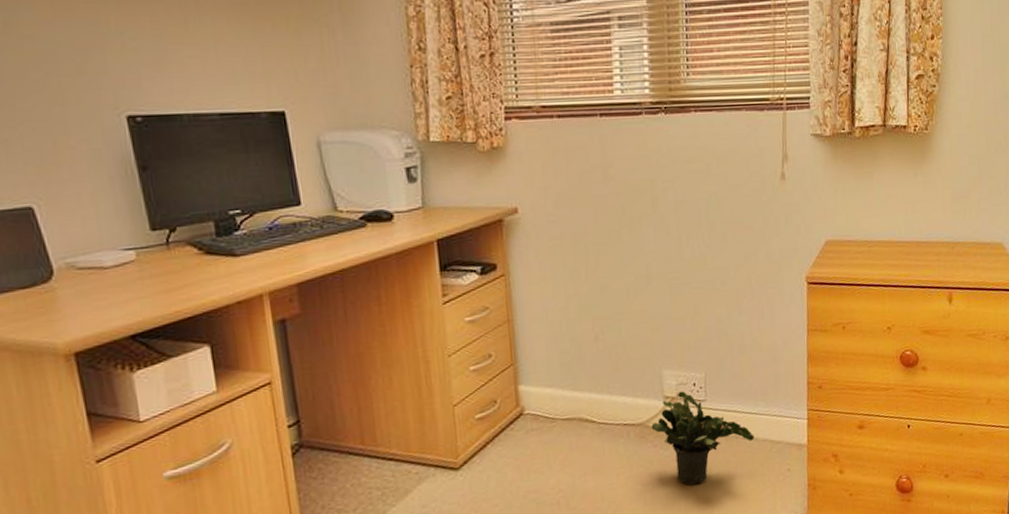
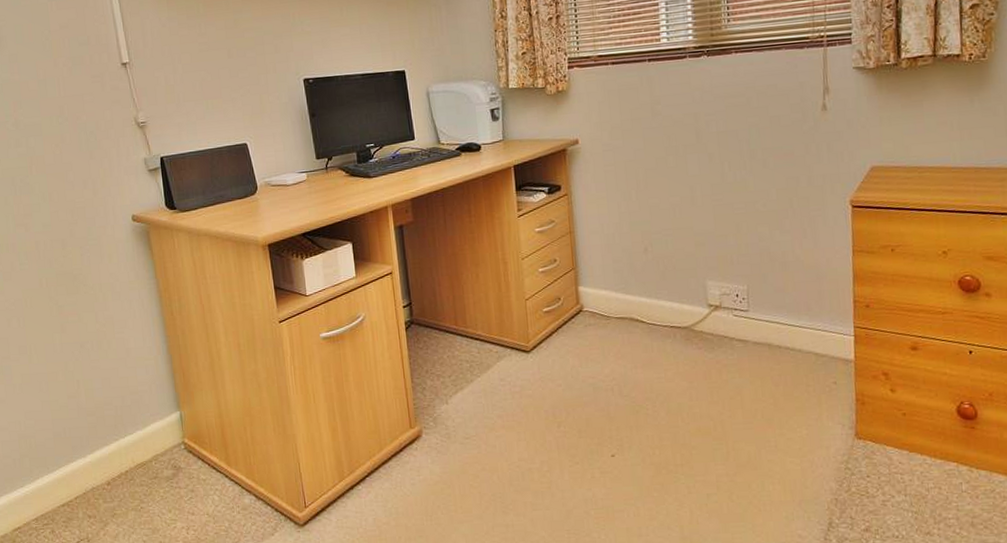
potted plant: present [651,391,754,486] -> none [696,300,798,388]

